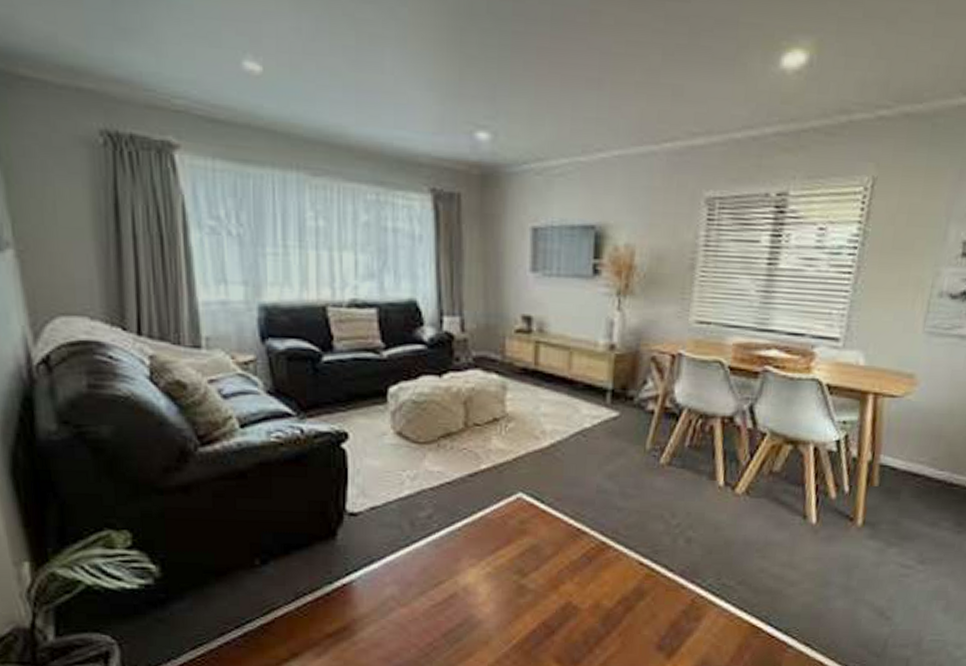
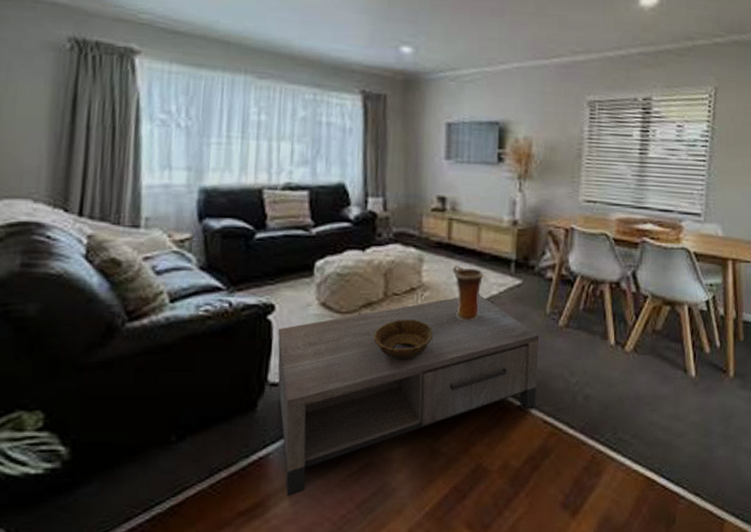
coffee table: none [353,427,638,622] -> present [277,295,540,496]
decorative bowl: none [454,451,519,494] -> present [373,318,434,359]
vase: none [540,394,576,455] -> present [452,265,484,320]

